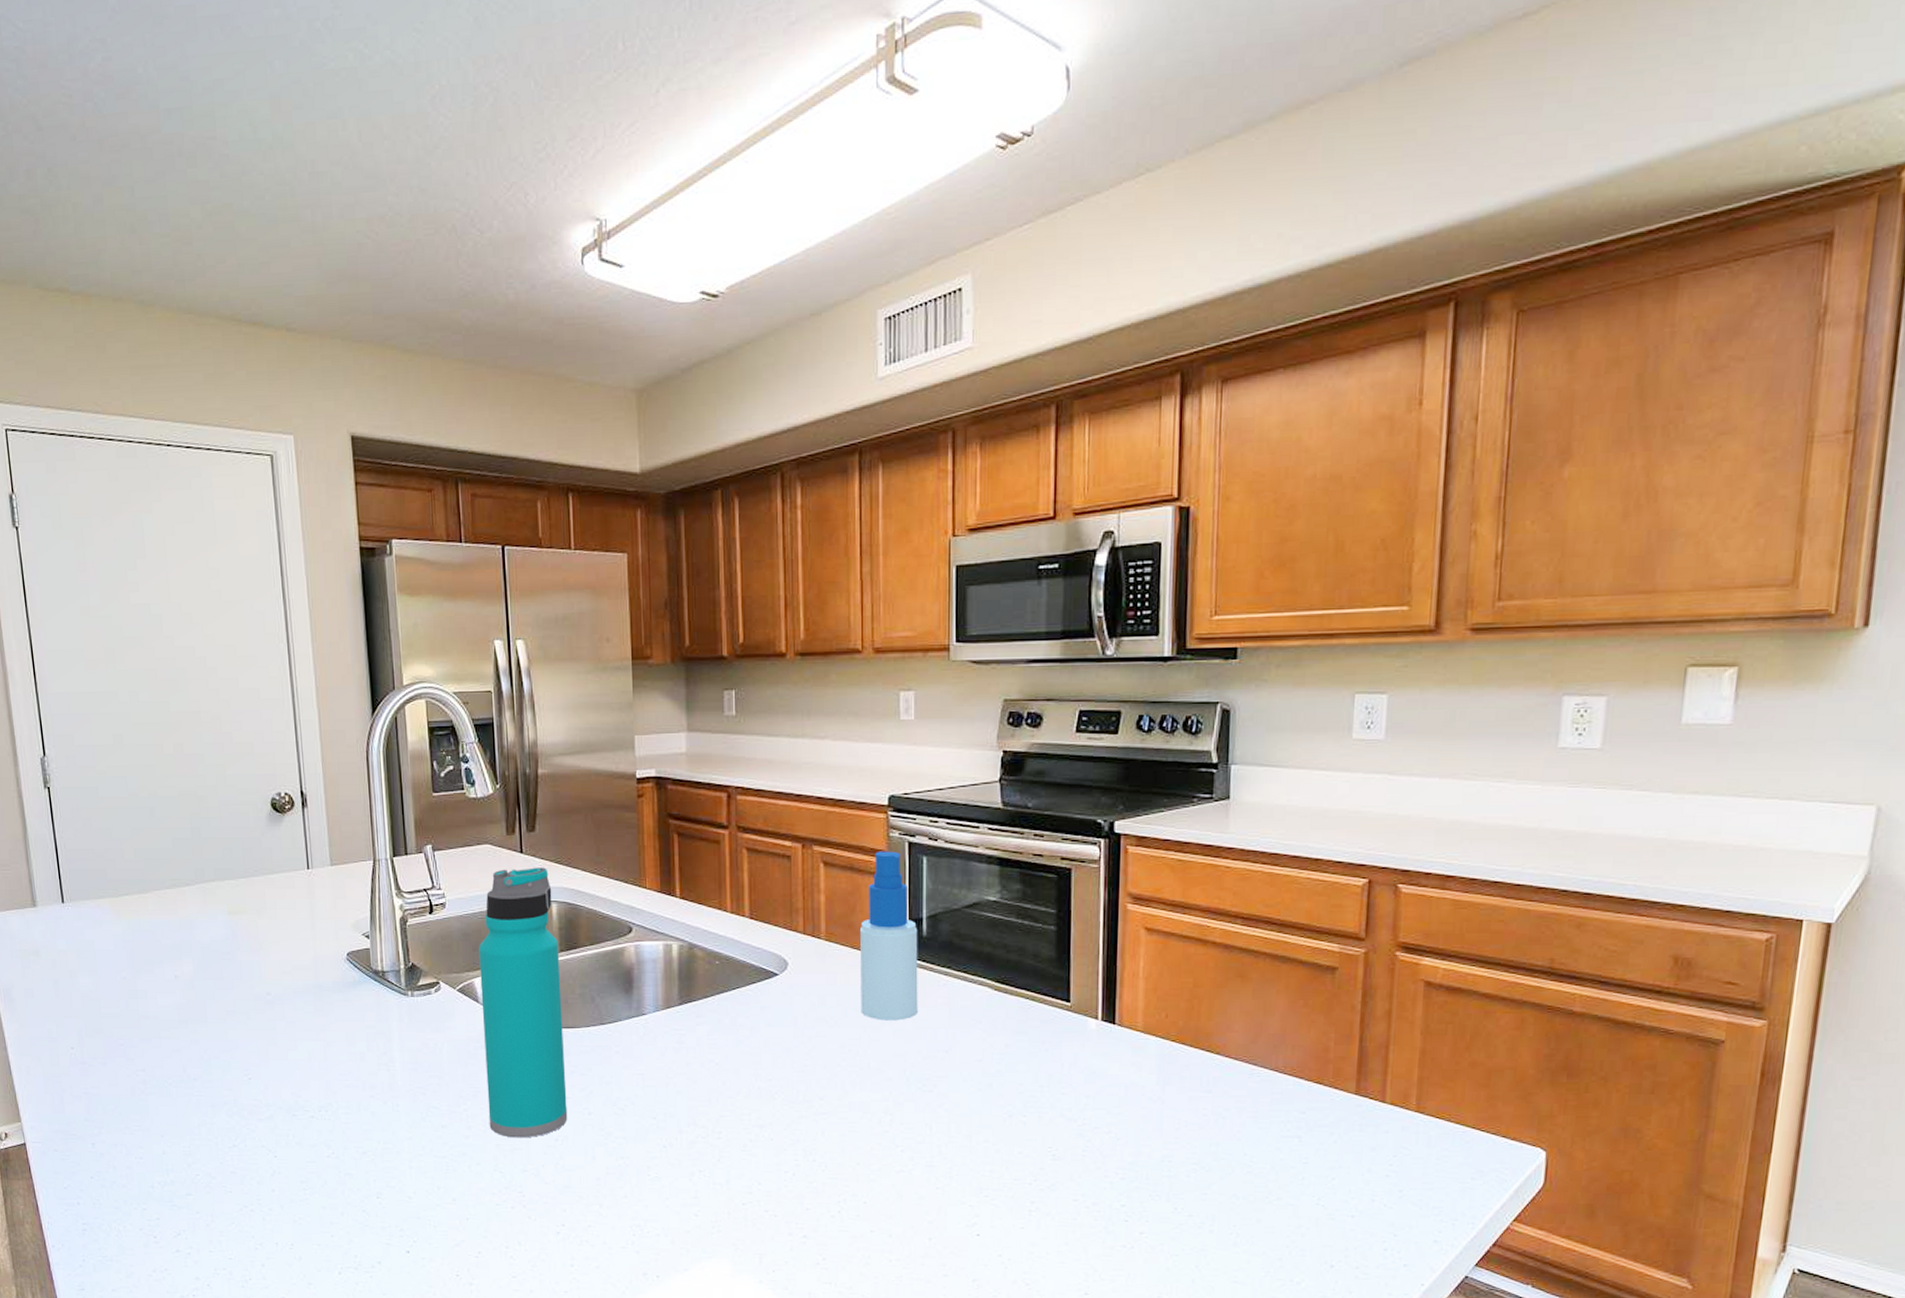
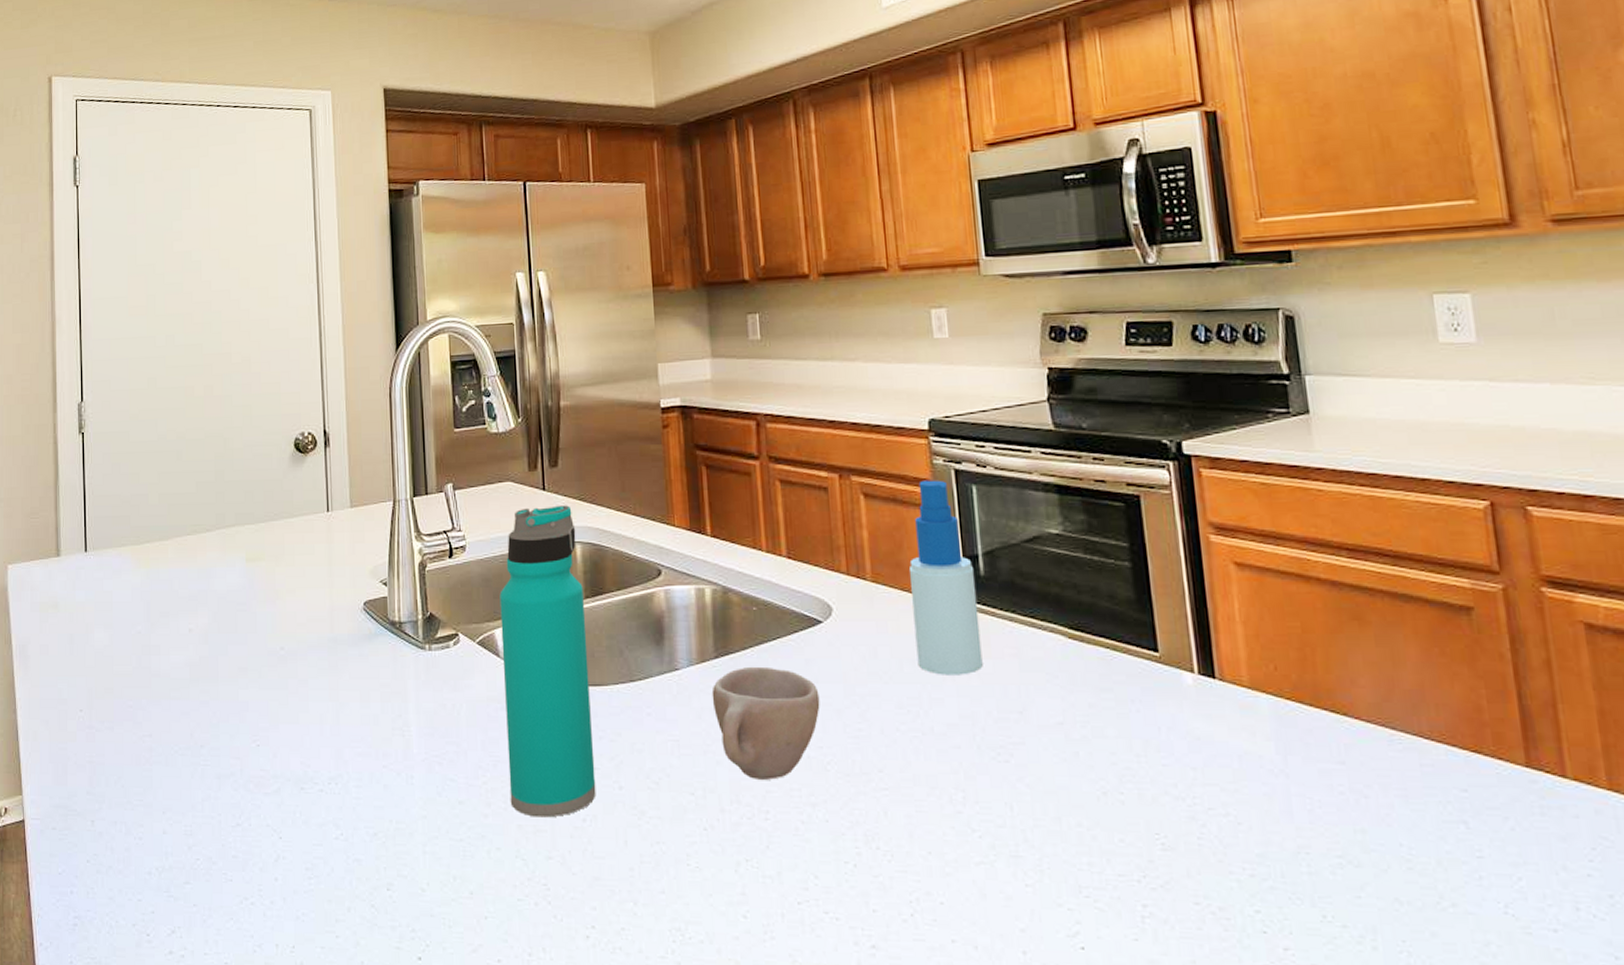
cup: none [675,1012,772,1106] -> present [712,666,820,780]

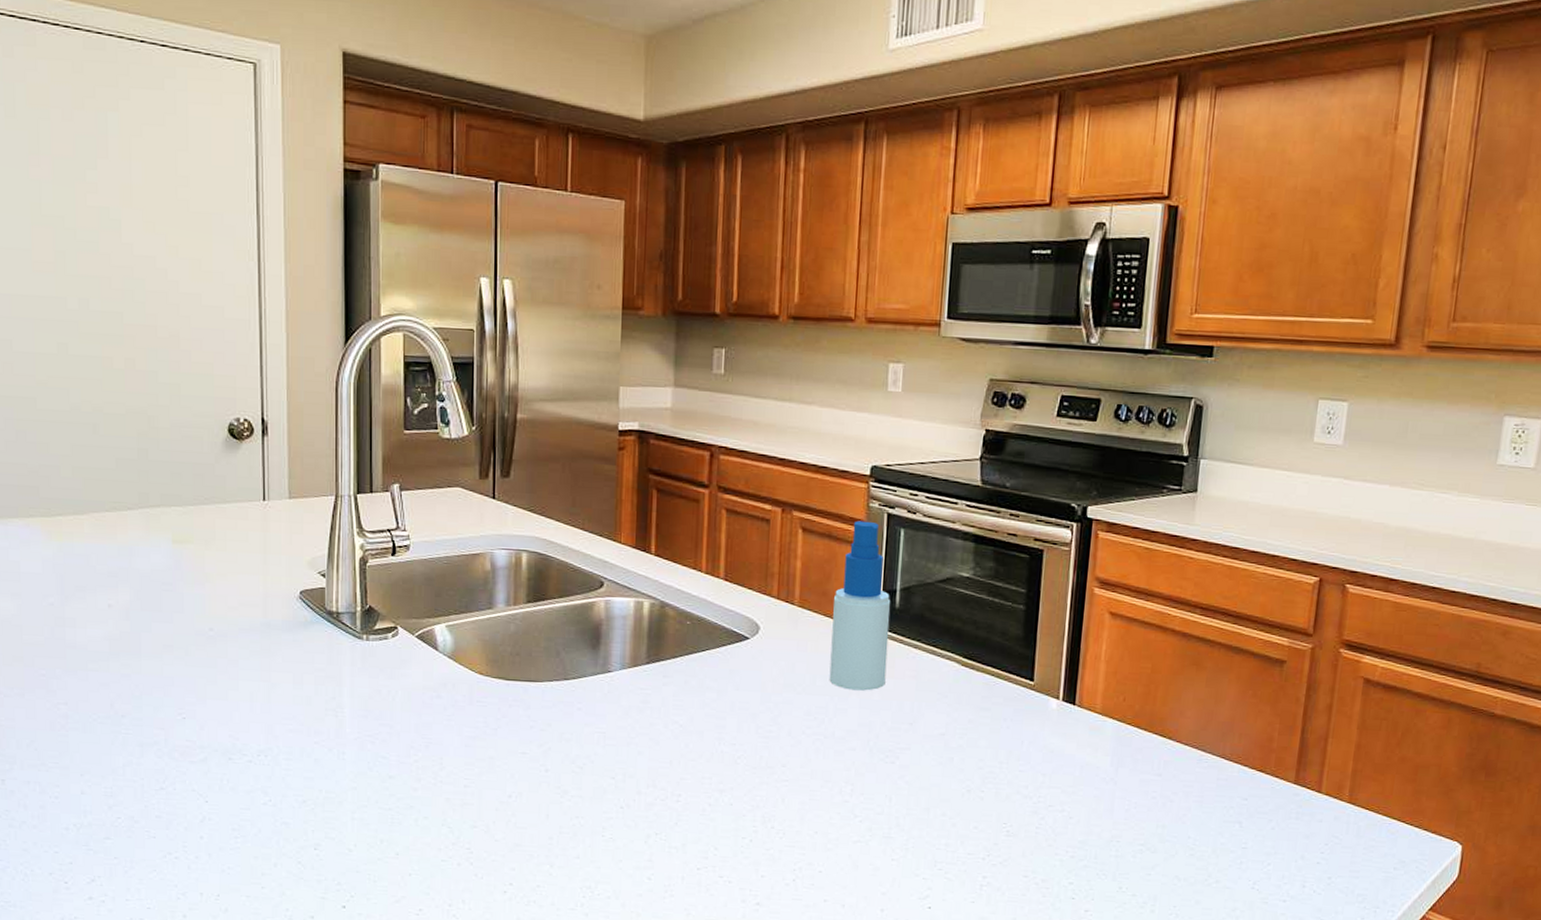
water bottle: present [499,505,596,818] -> none [440,514,526,793]
cup: present [712,666,820,780] -> none [640,672,738,769]

